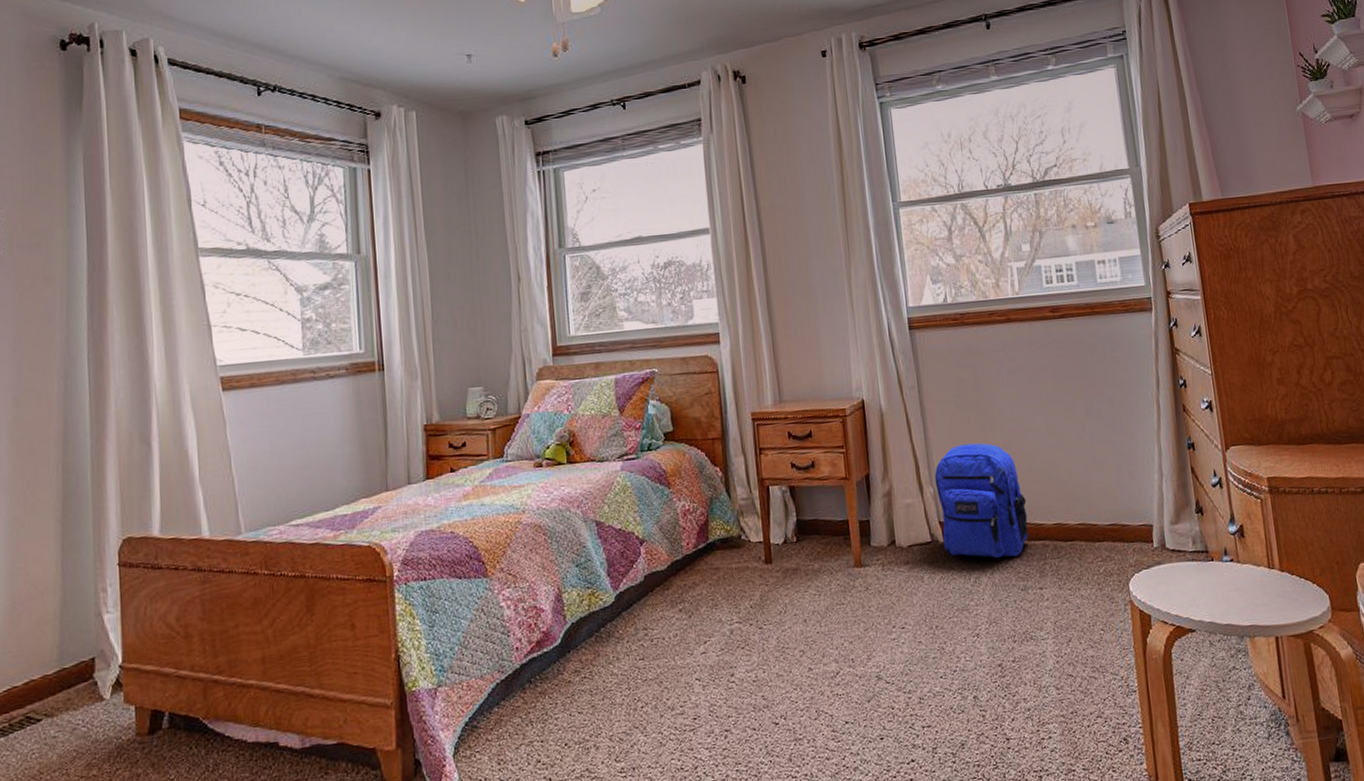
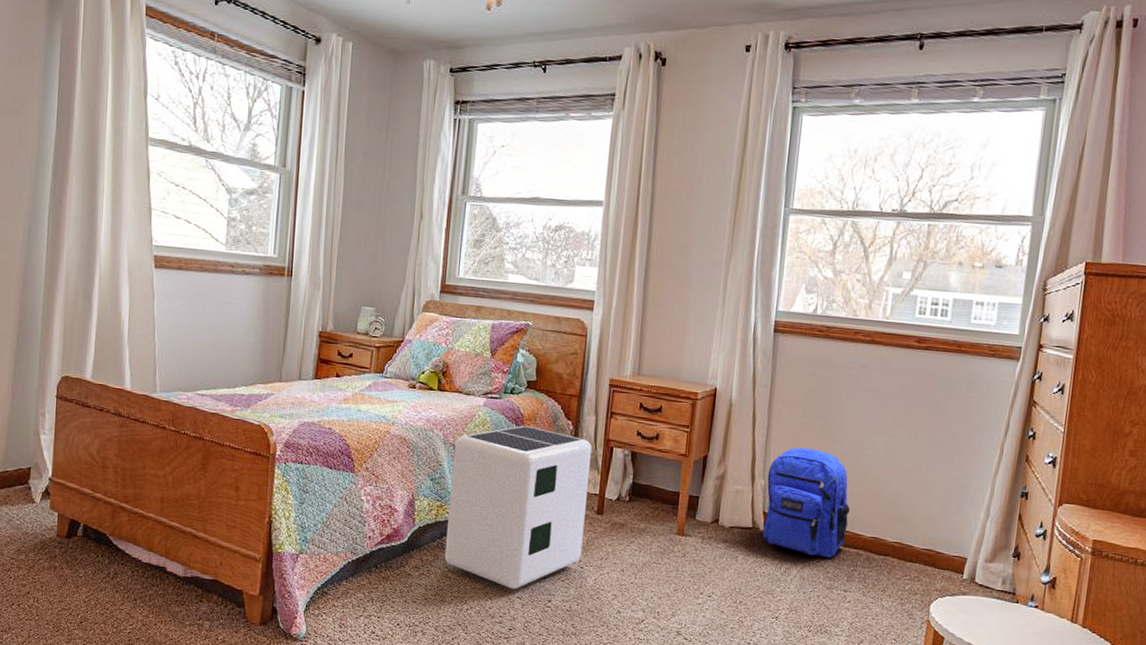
air purifier: none [596,481,758,671] -> present [444,425,592,589]

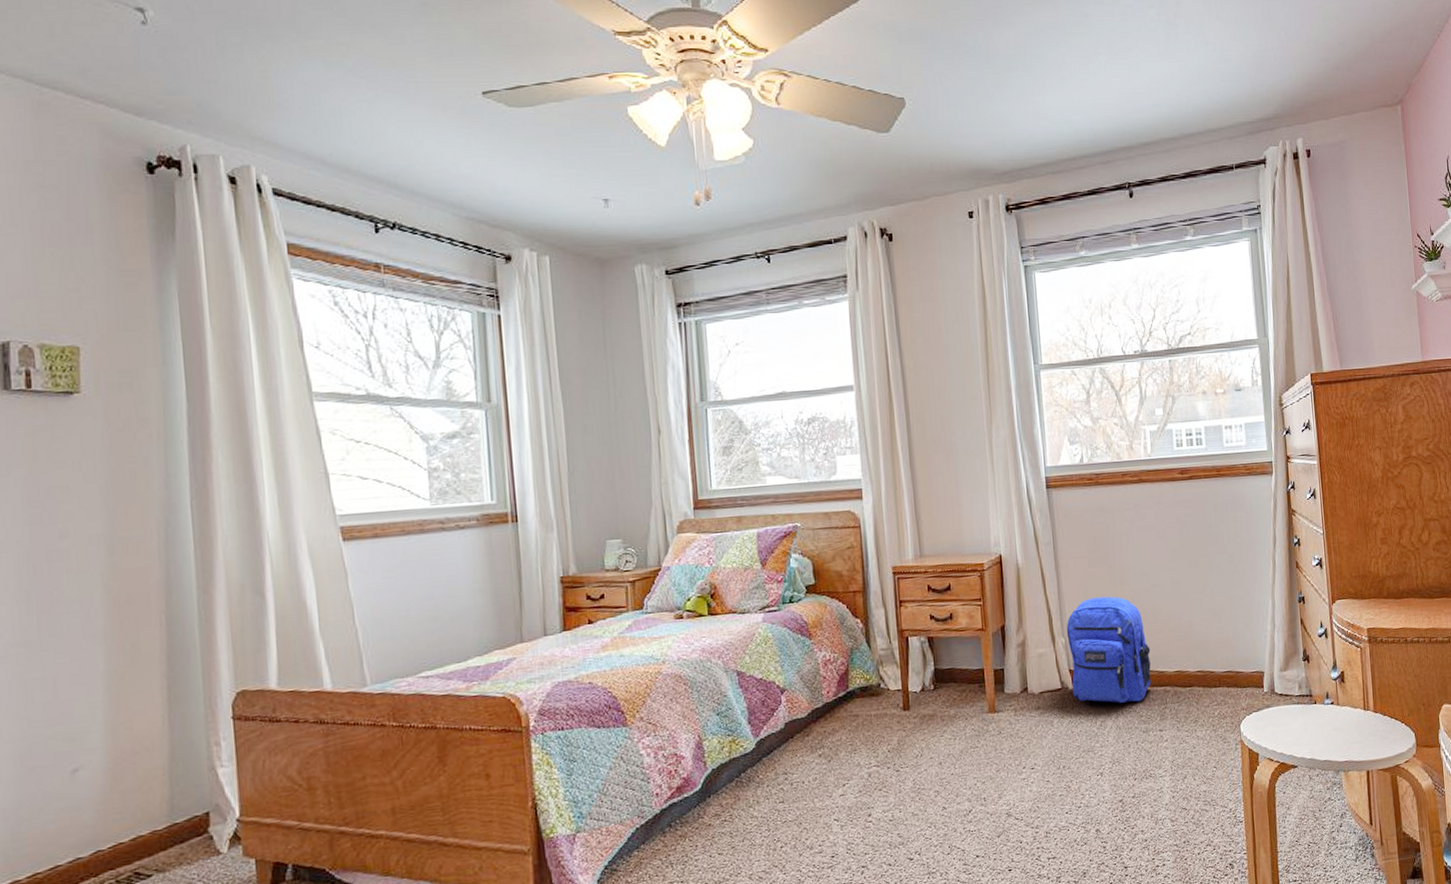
air purifier: present [444,425,592,589] -> none [737,633,895,813]

